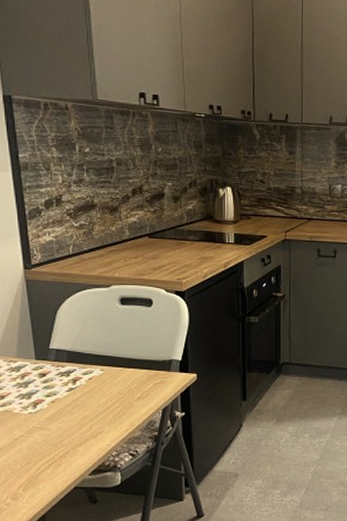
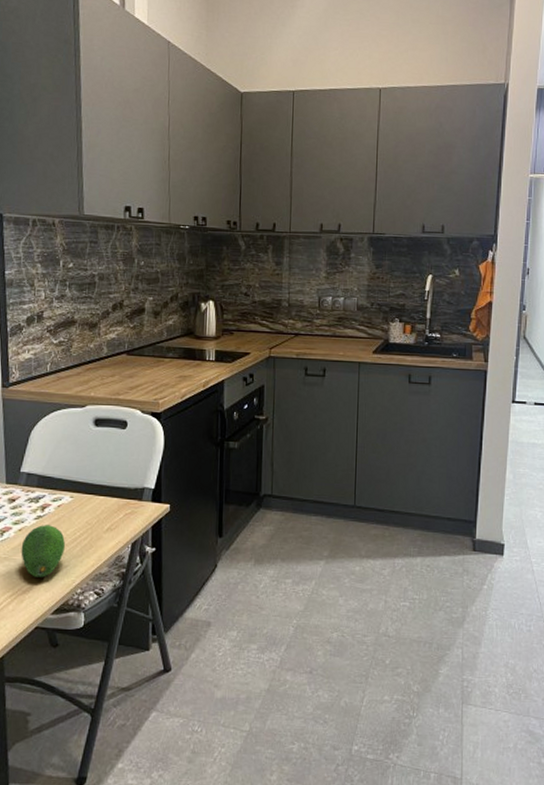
fruit: none [55,396,98,443] -> present [21,525,65,578]

